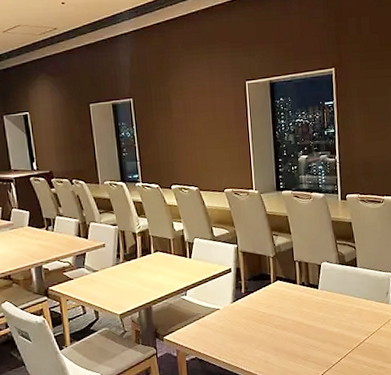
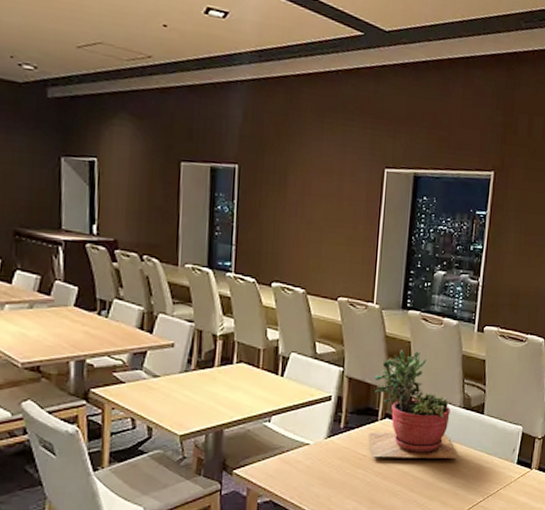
succulent plant: none [263,223,342,314] -> present [368,349,459,458]

